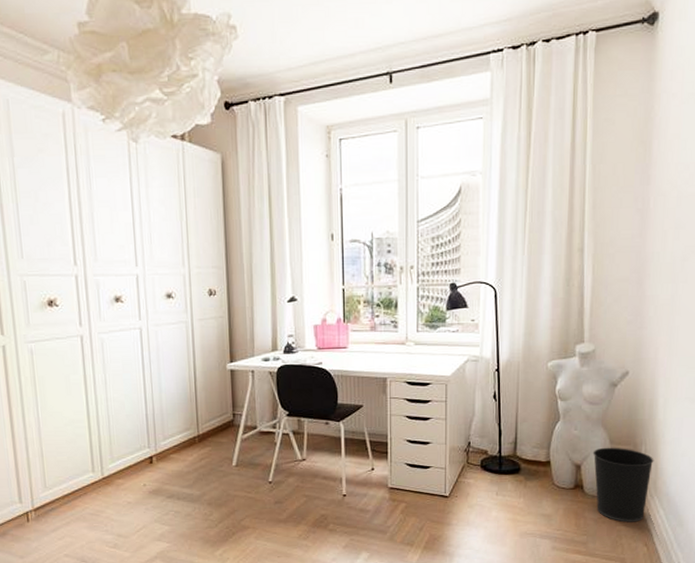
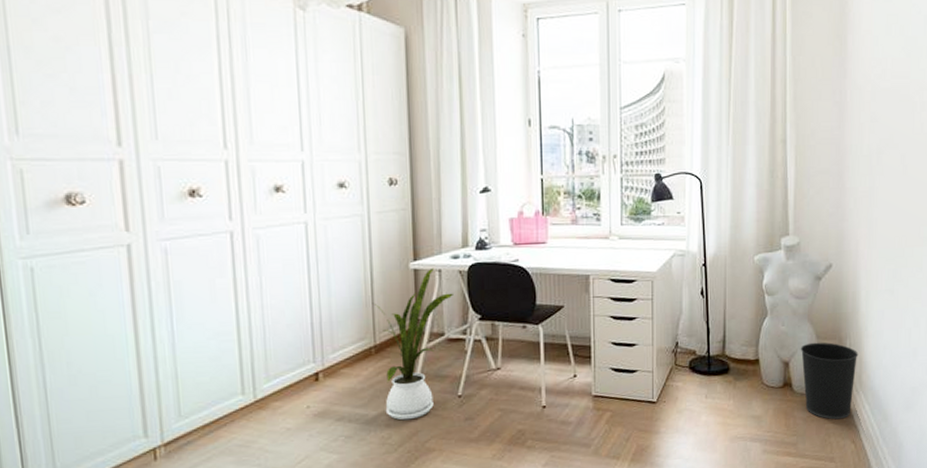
house plant: none [195,368,264,501] -> present [372,267,453,421]

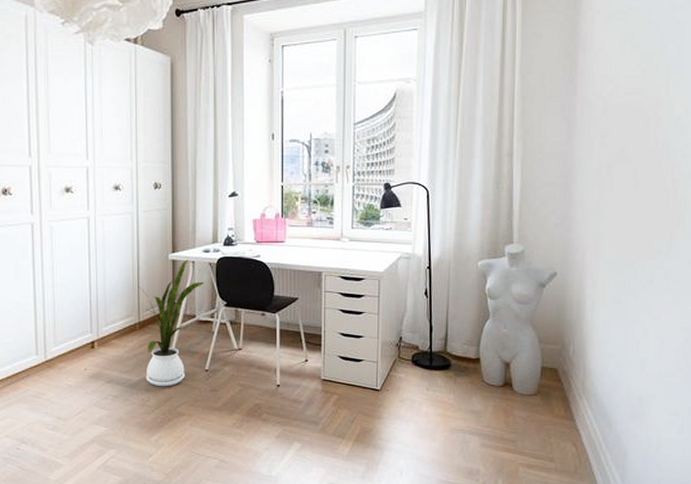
wastebasket: present [800,342,859,420] -> none [521,346,582,422]

